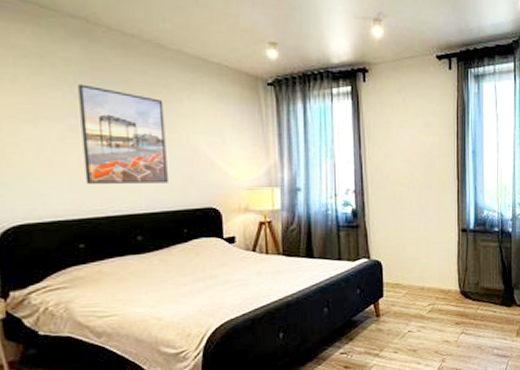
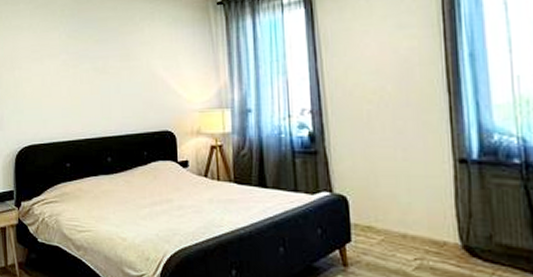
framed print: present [78,84,168,184] -> none [69,24,132,110]

